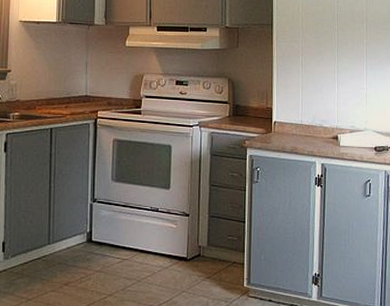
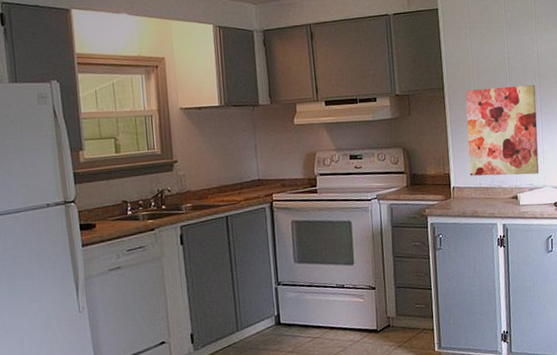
wall art: none [292,28,363,116] -> present [465,84,539,176]

